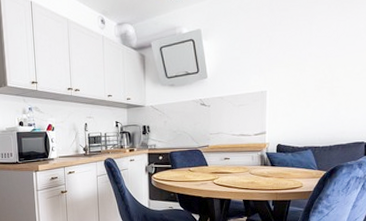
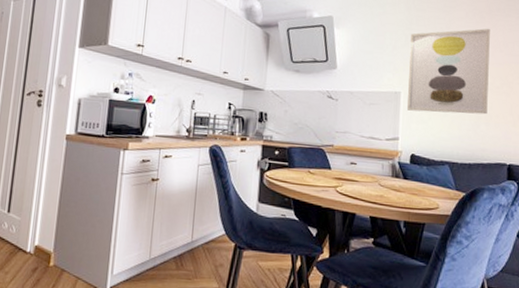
wall art: none [273,18,352,107] -> present [407,28,490,115]

